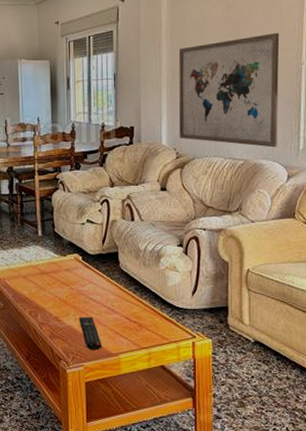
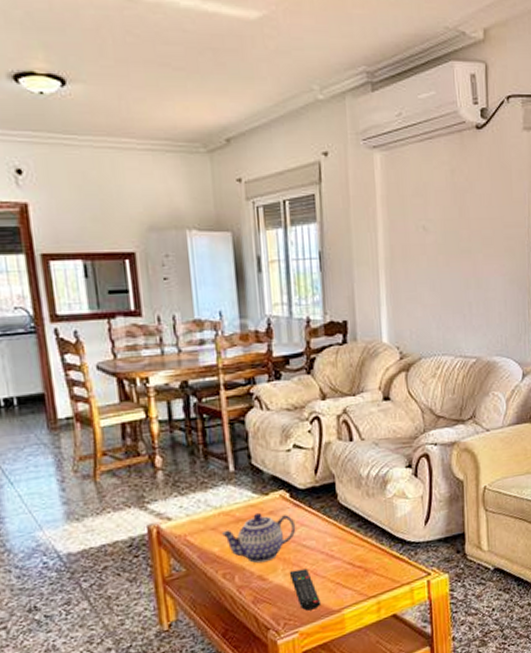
teapot: none [31,270,86,308] -> present [222,513,296,564]
wall art: present [178,32,280,148] -> none [397,204,511,342]

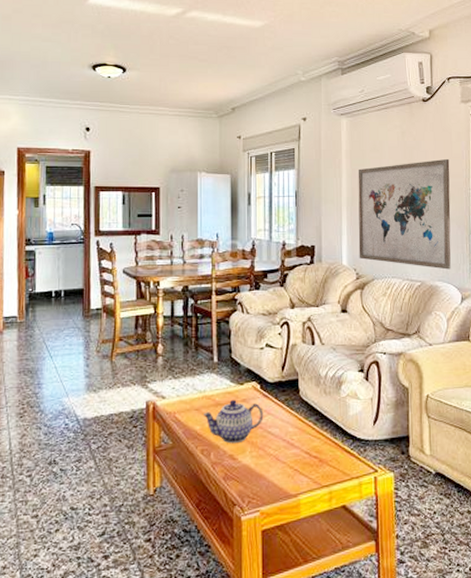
remote control: present [289,568,322,611] -> none [255,453,281,492]
wall art: none [397,204,511,342] -> present [358,158,451,270]

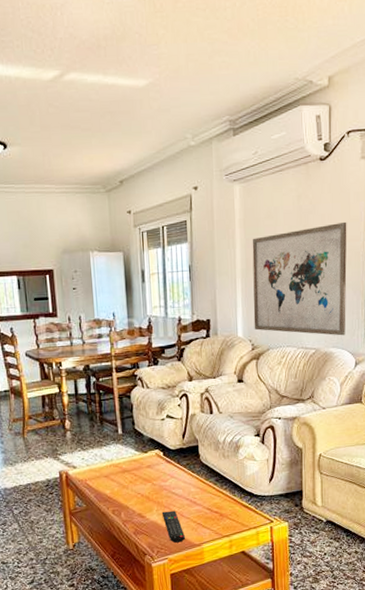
teapot: present [204,400,264,444] -> none [112,467,168,504]
remote control: none [255,453,281,492] -> present [161,511,186,543]

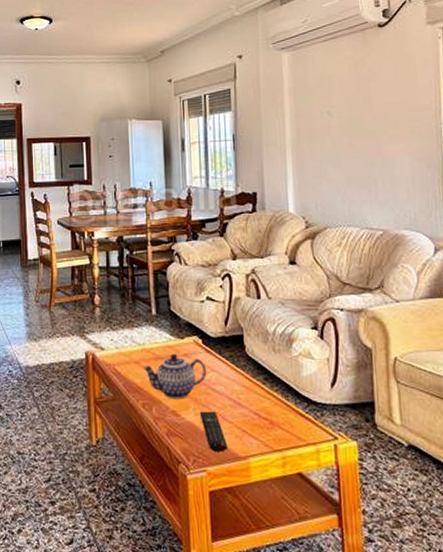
teapot: none [112,467,168,504] -> present [144,354,207,400]
wall art: present [252,221,347,336] -> none [303,89,420,216]

